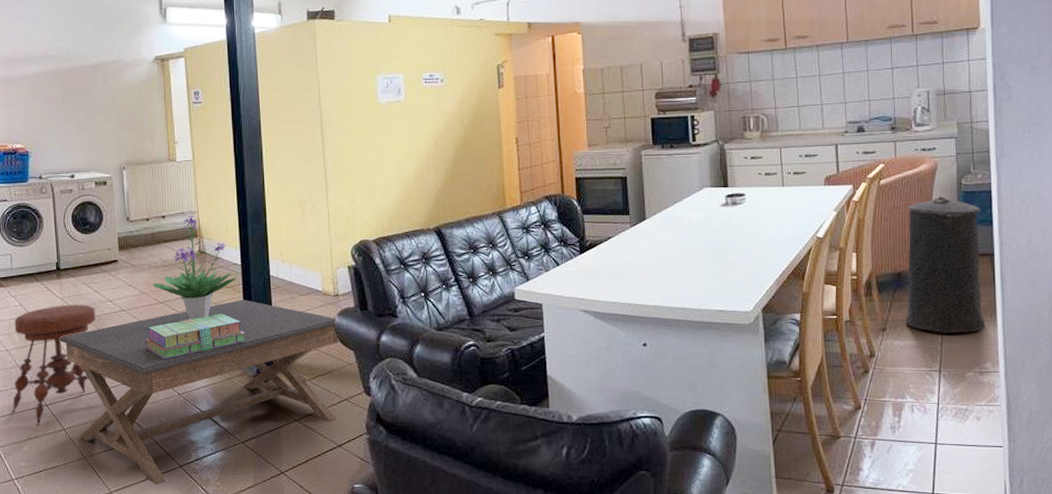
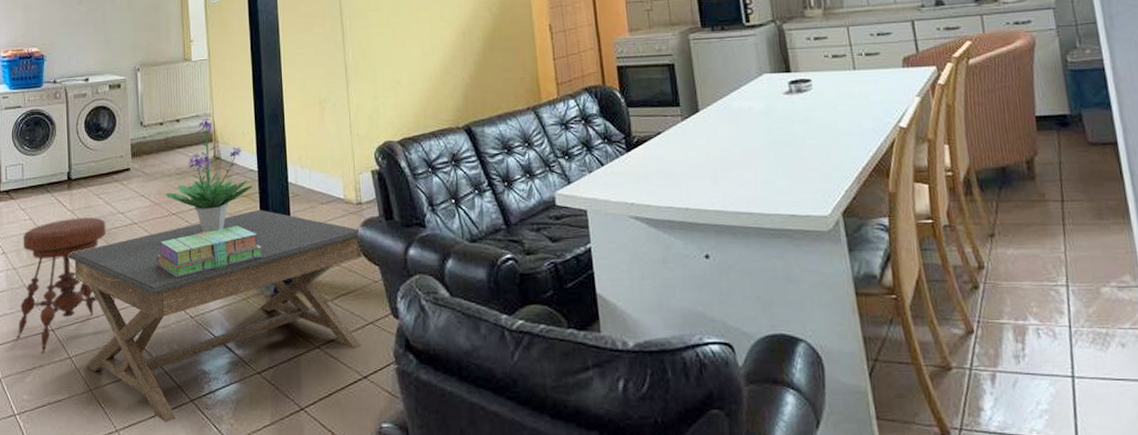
trash can: present [905,195,986,333] -> none [1005,75,1119,239]

